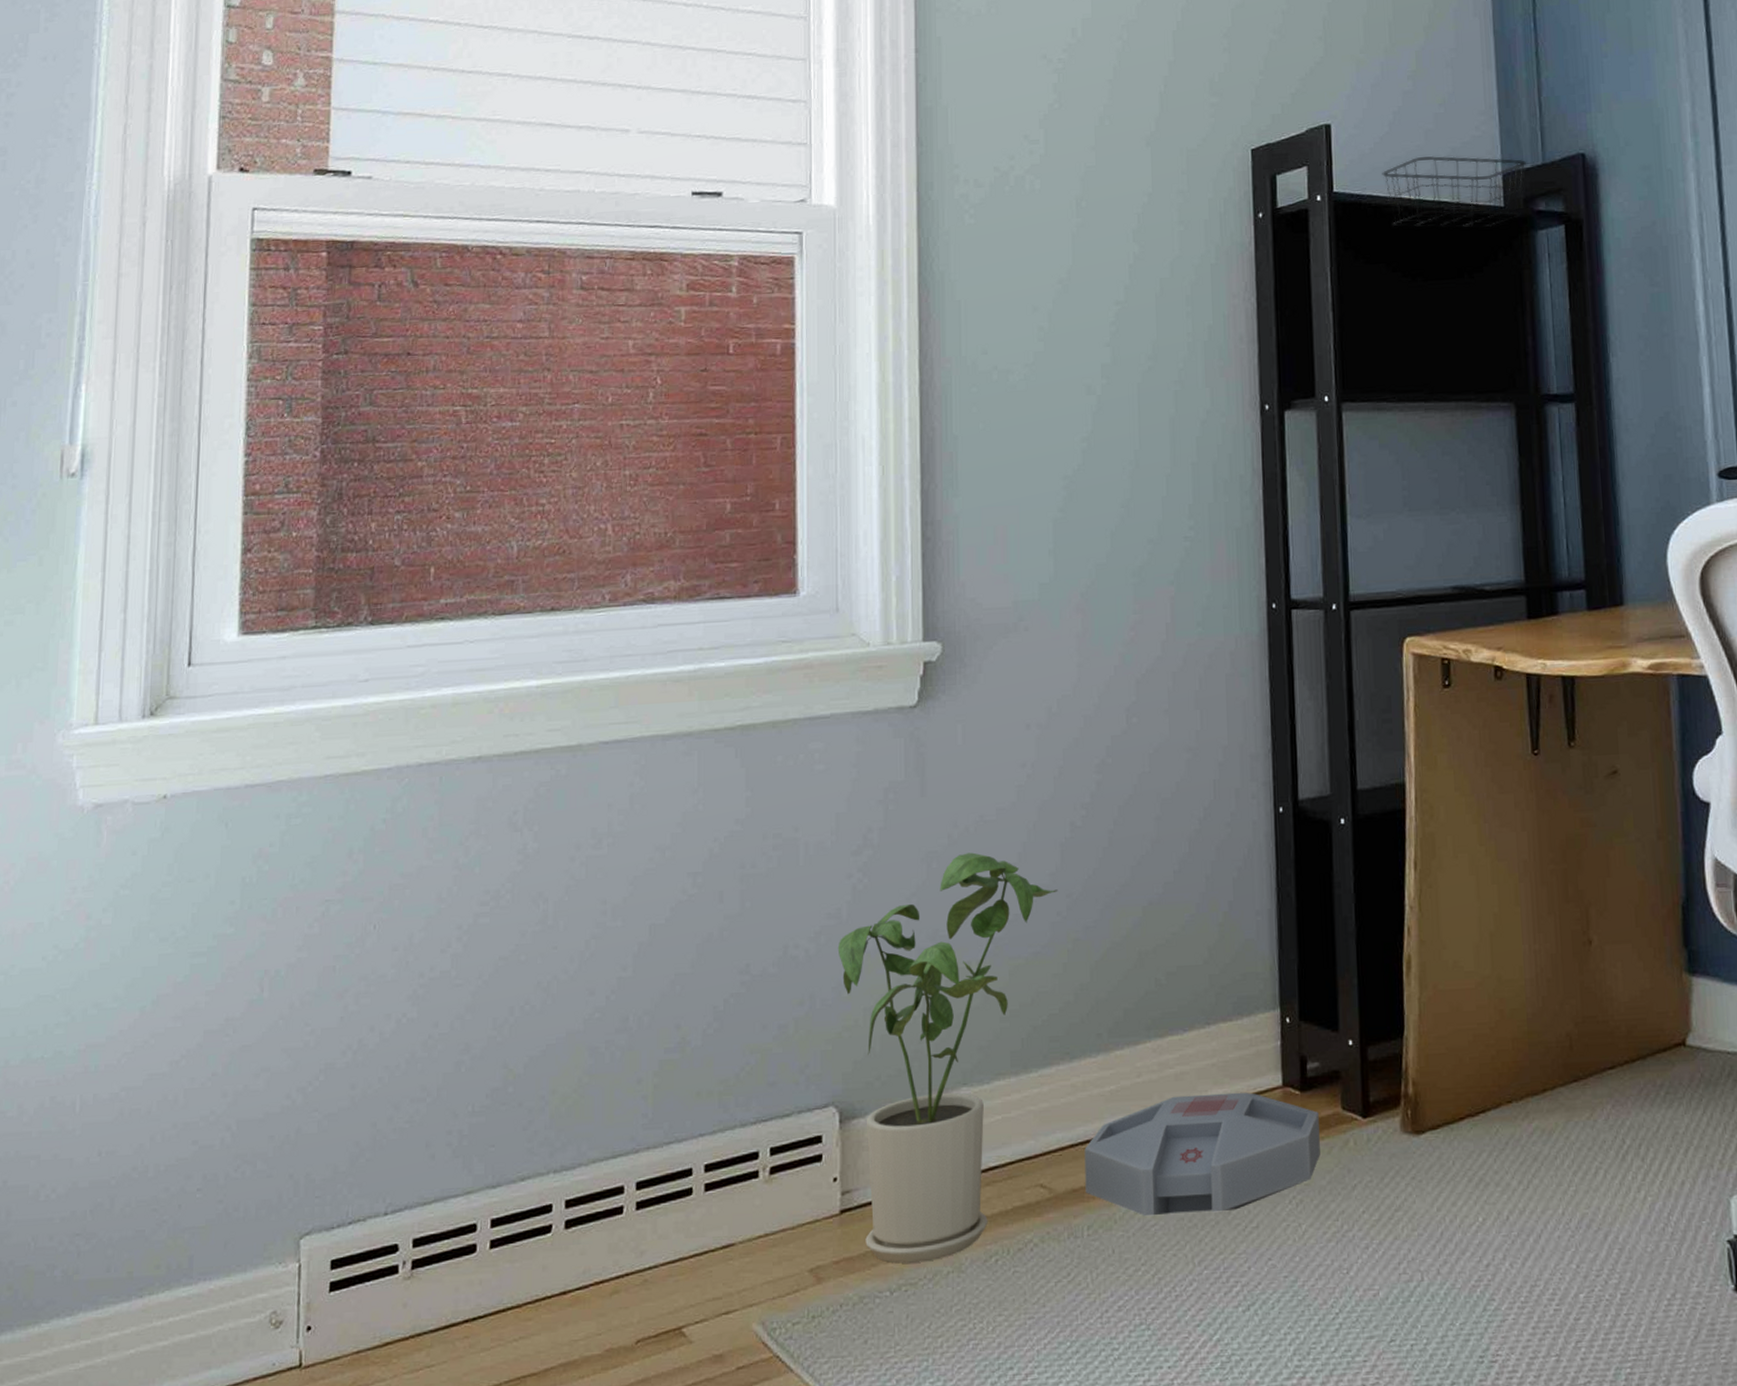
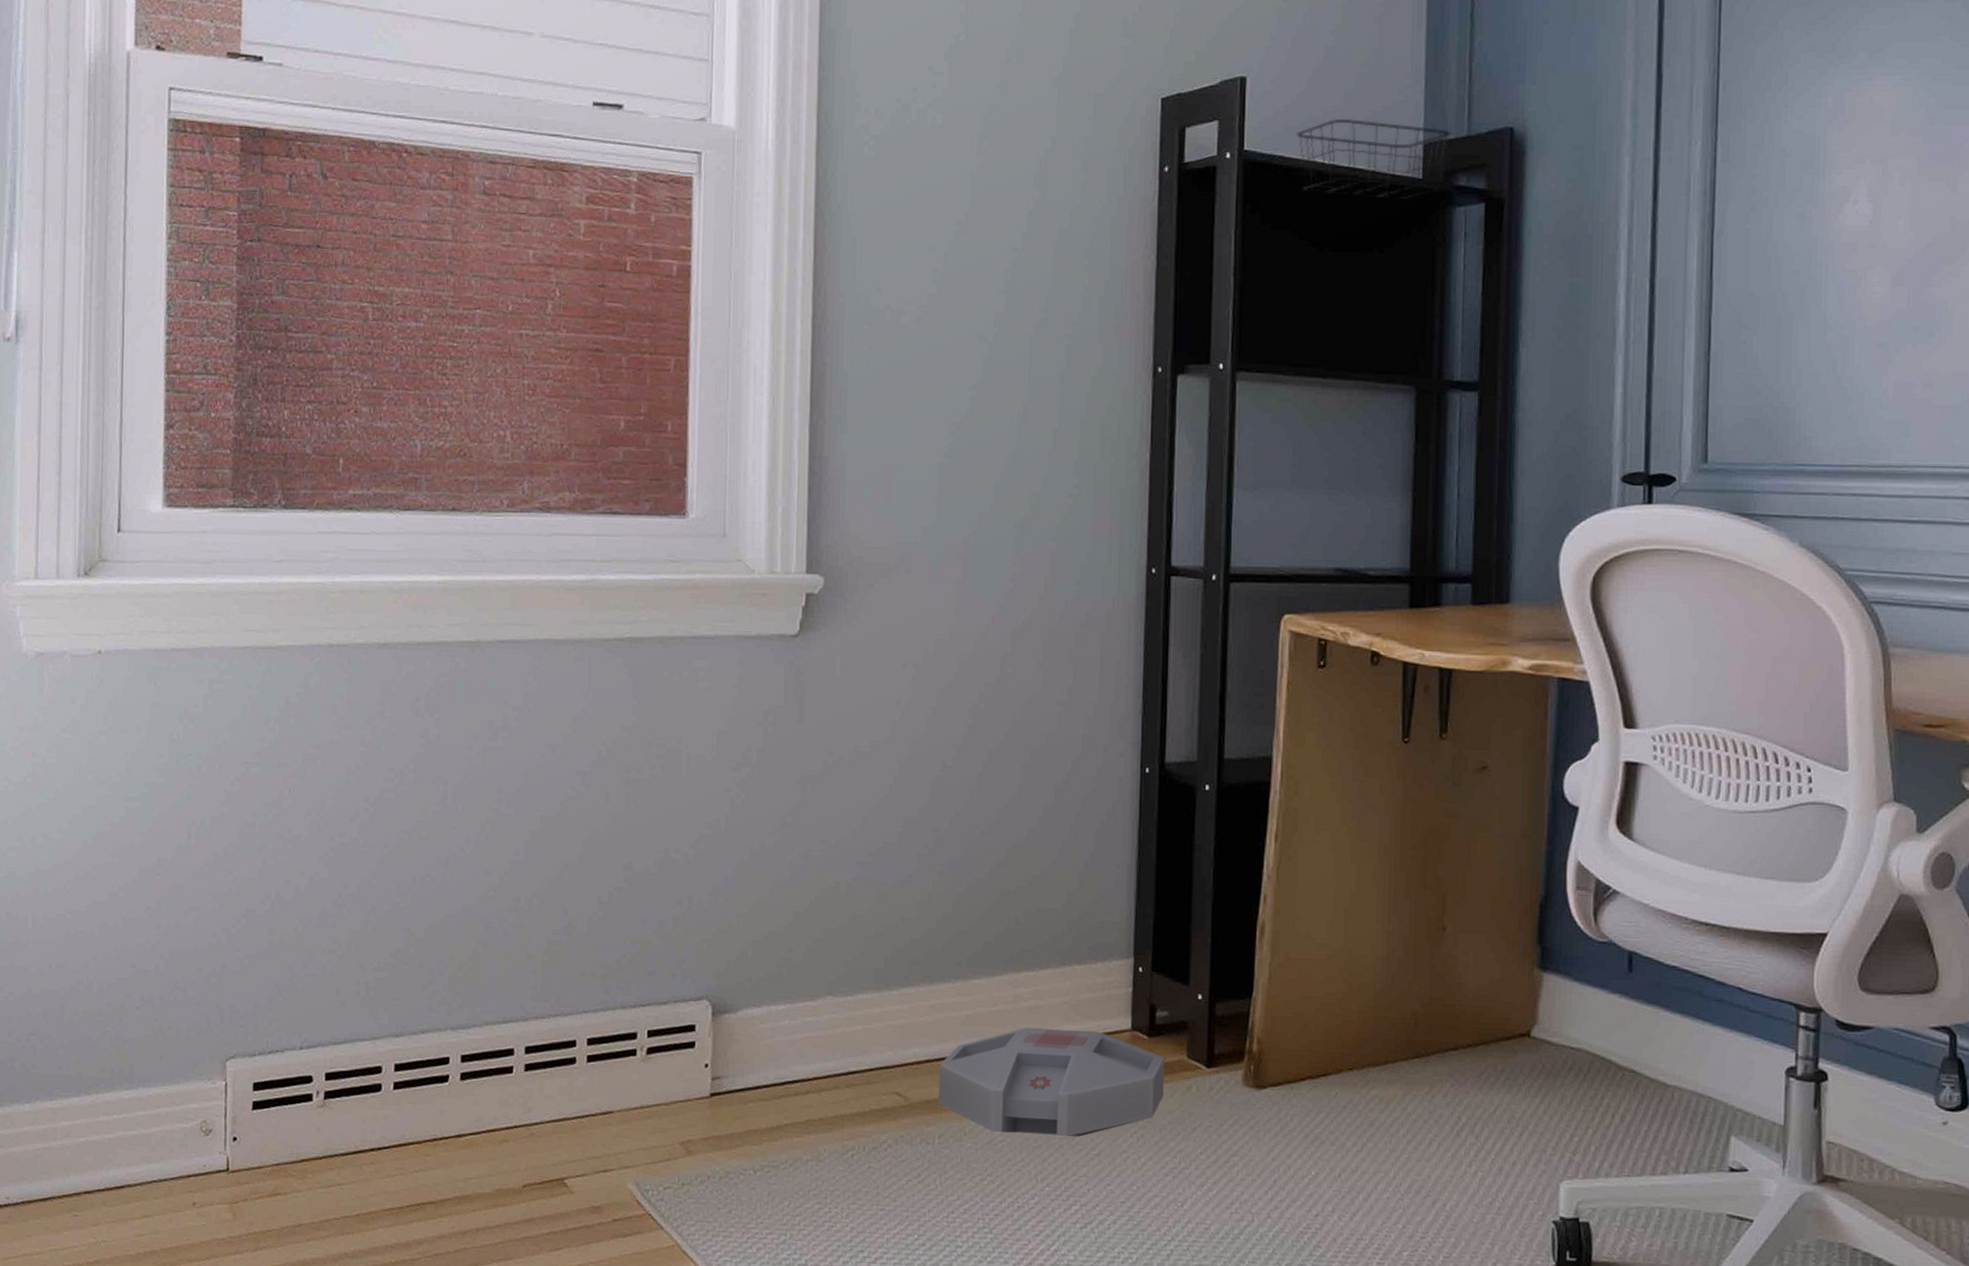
house plant: present [837,852,1059,1264] -> none [715,780,927,1149]

